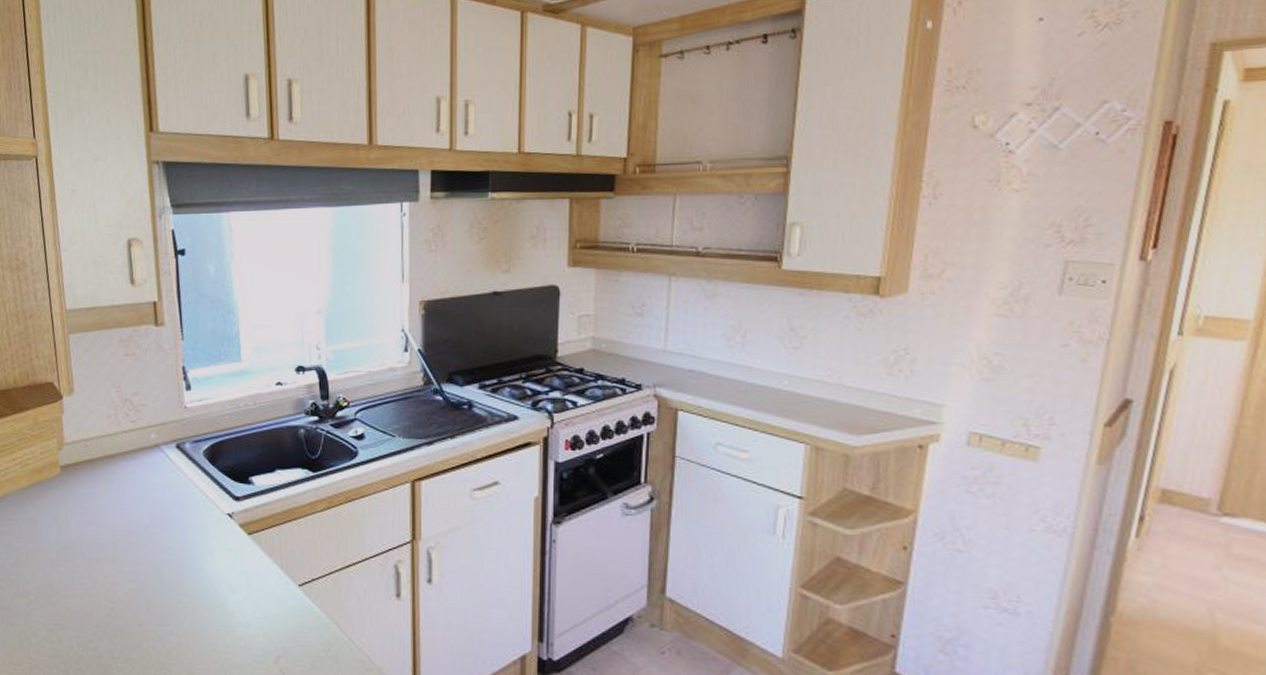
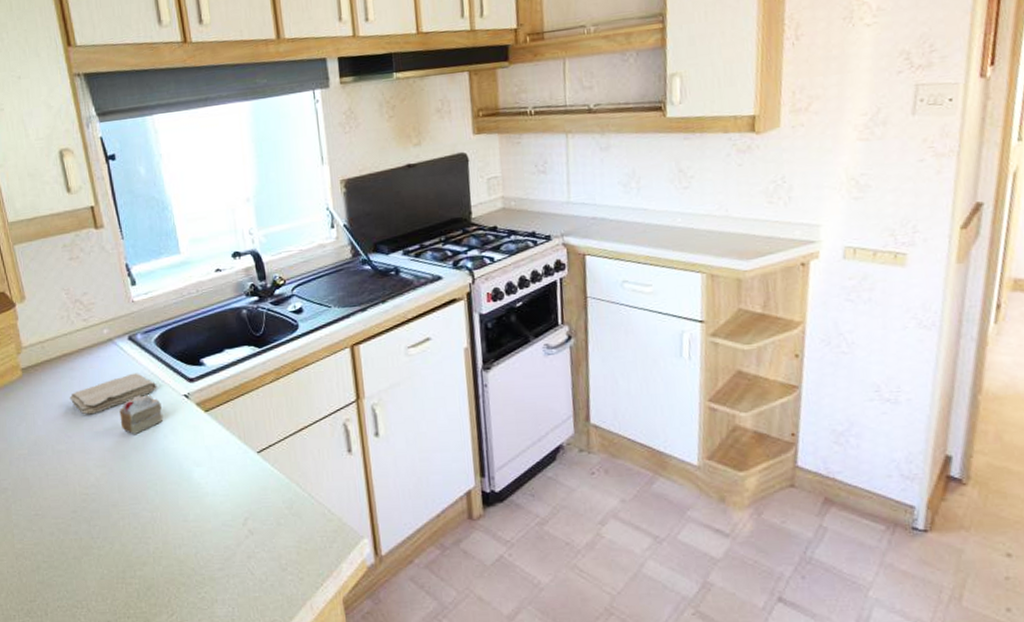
washcloth: none [107,484,201,524] -> present [69,373,157,415]
cake slice: none [157,509,202,551] -> present [119,395,162,435]

